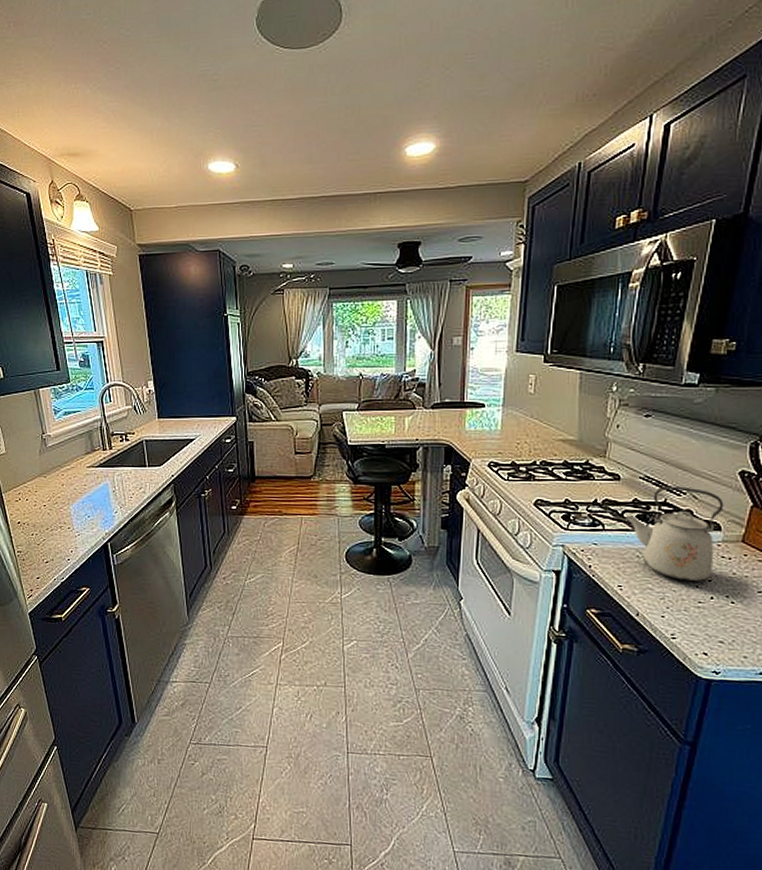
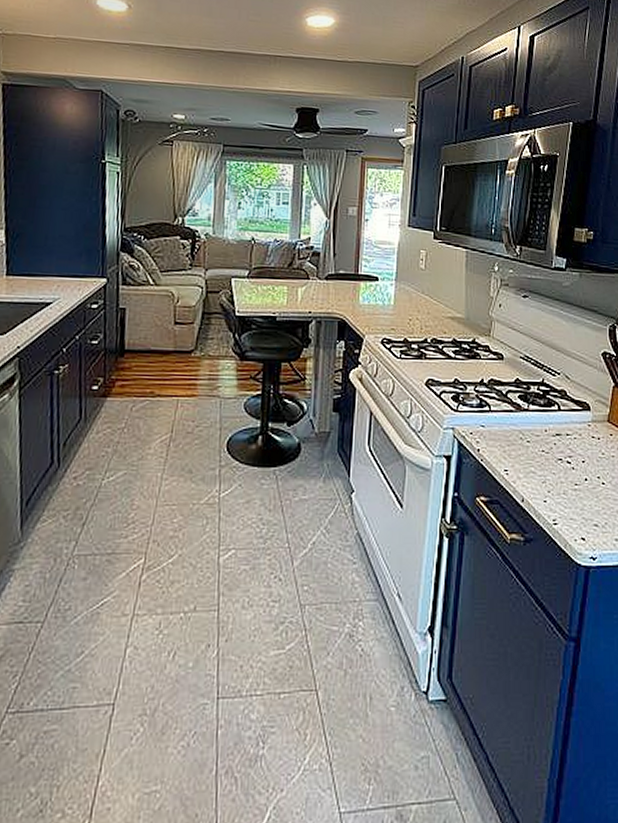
kettle: present [624,486,724,582] -> none [508,366,591,464]

